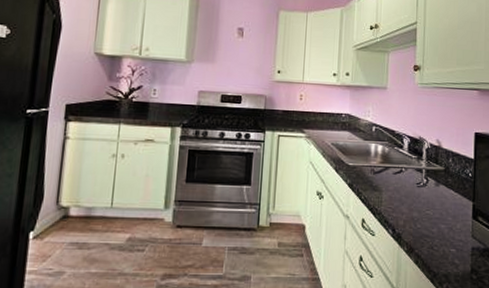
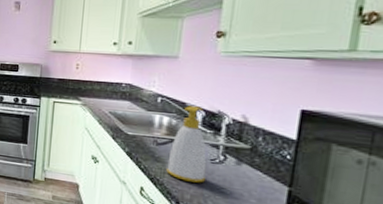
soap bottle: none [383,133,415,208] -> present [166,106,207,183]

